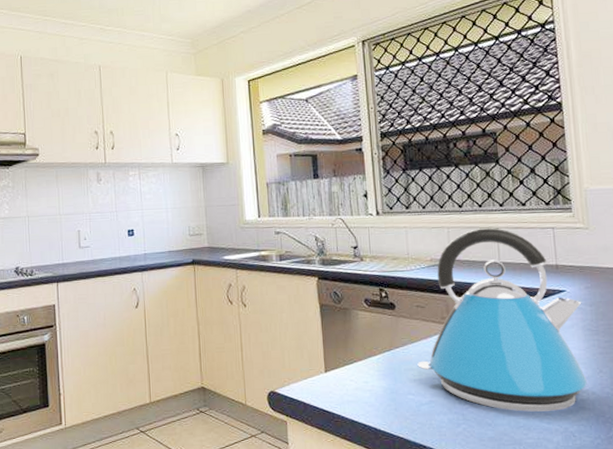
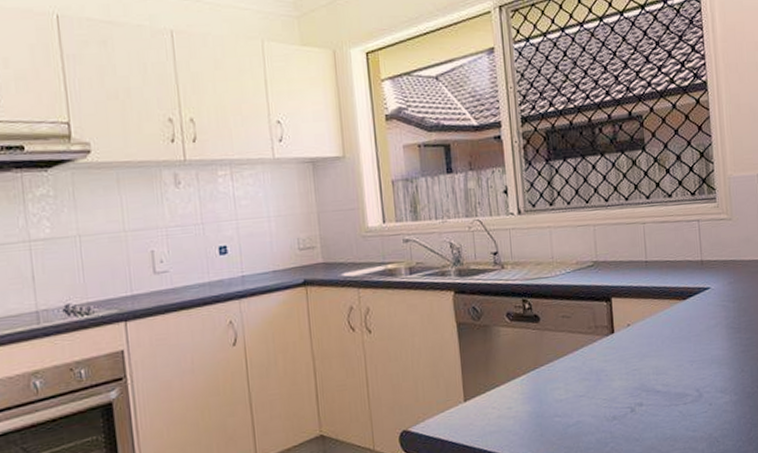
kettle: present [417,228,587,412] -> none [564,223,730,423]

